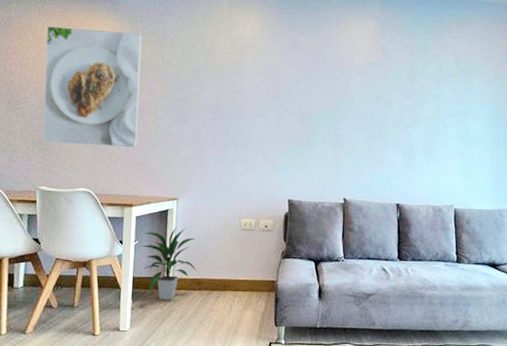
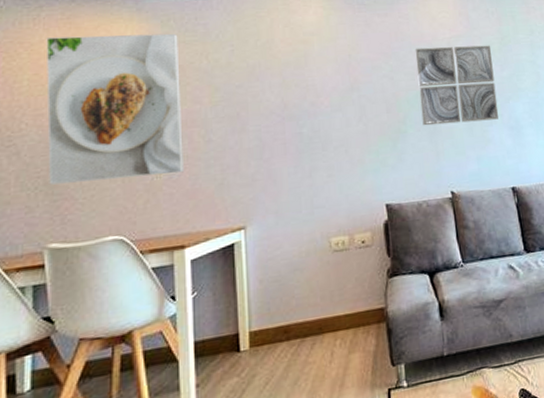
indoor plant: present [140,226,196,300] -> none [200,262,280,365]
wall art: none [329,70,400,143] -> present [415,45,499,126]

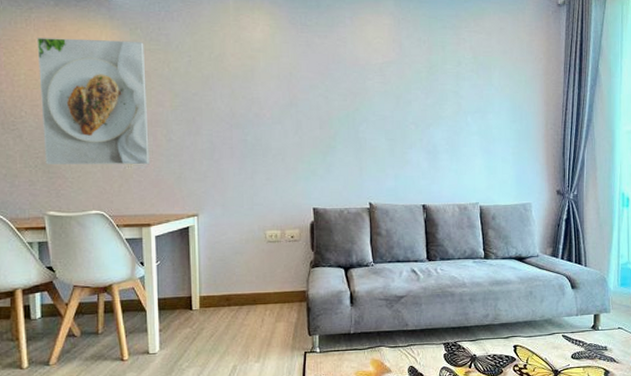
wall art: present [415,45,499,126] -> none [349,71,419,144]

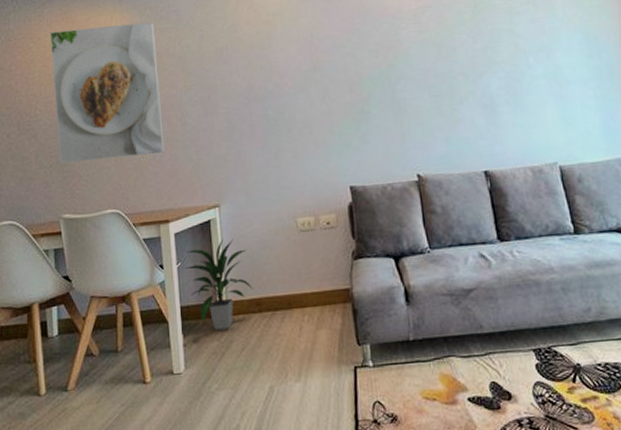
indoor plant: none [162,243,224,319] -> present [183,238,253,330]

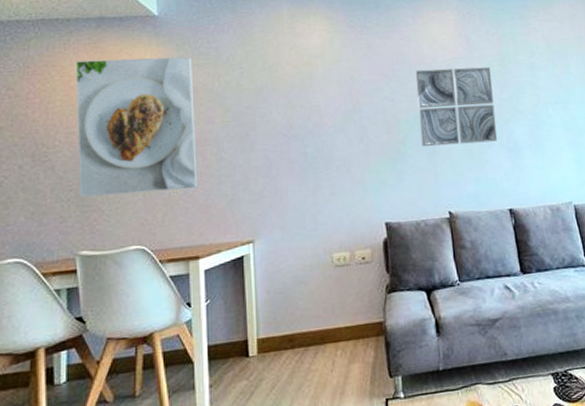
indoor plant: present [183,238,253,330] -> none [212,274,286,369]
wall art: none [378,14,470,106] -> present [415,67,498,147]

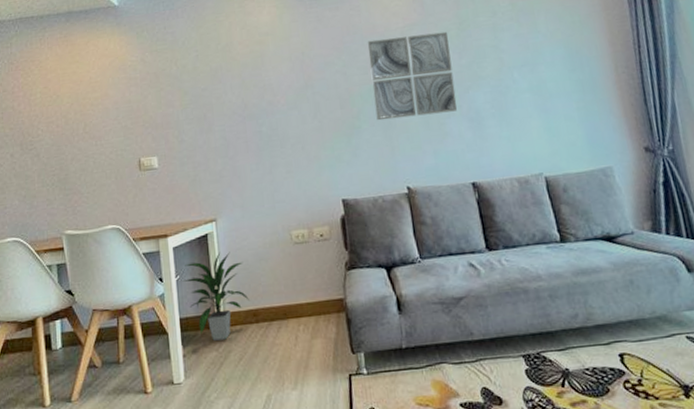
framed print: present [75,56,198,197] -> none [50,43,163,181]
indoor plant: none [212,274,286,369] -> present [182,251,250,341]

